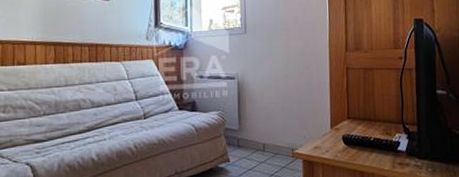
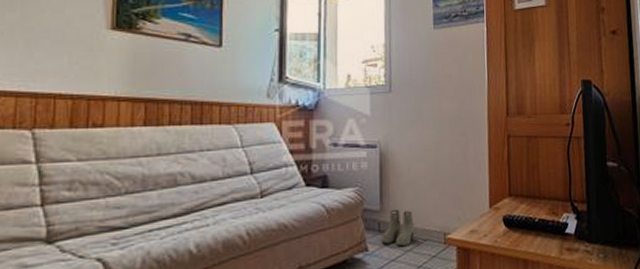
boots: none [240,129,268,159] -> present [381,210,415,247]

